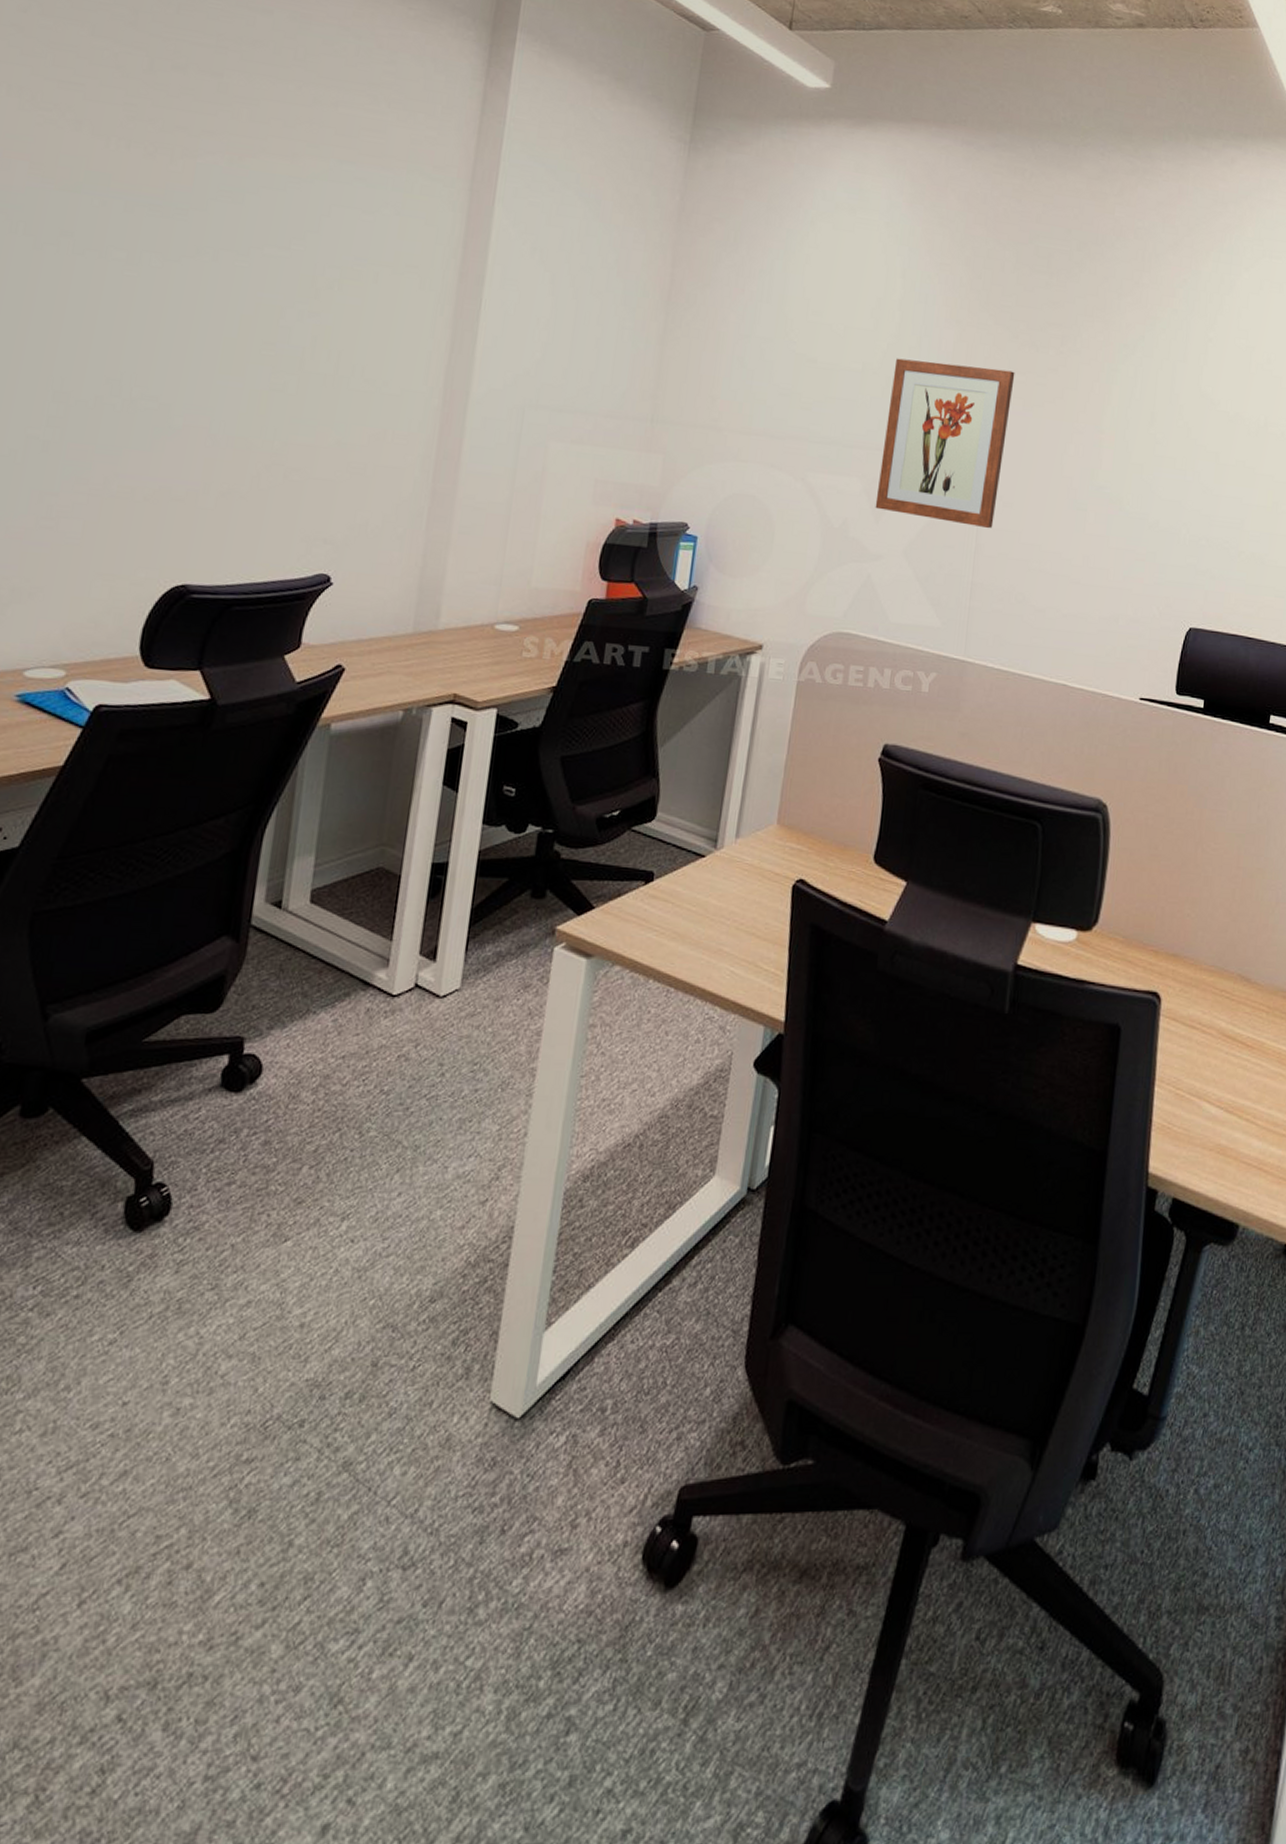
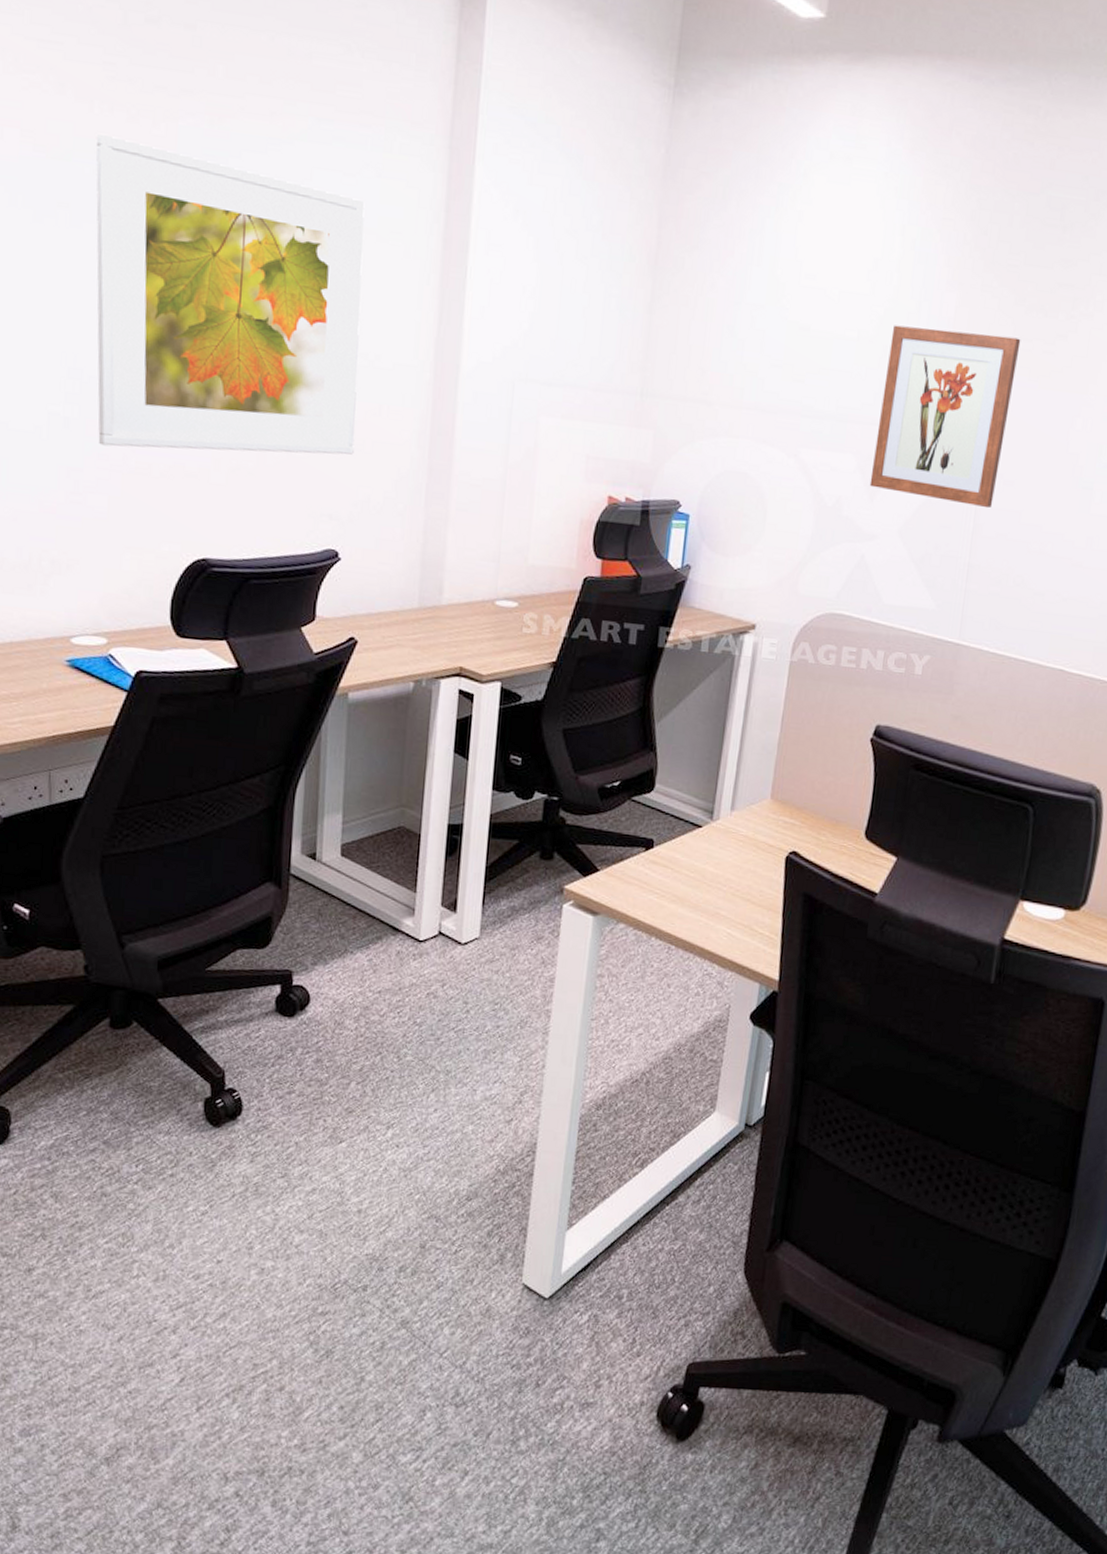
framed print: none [78,168,382,479] -> present [96,133,365,455]

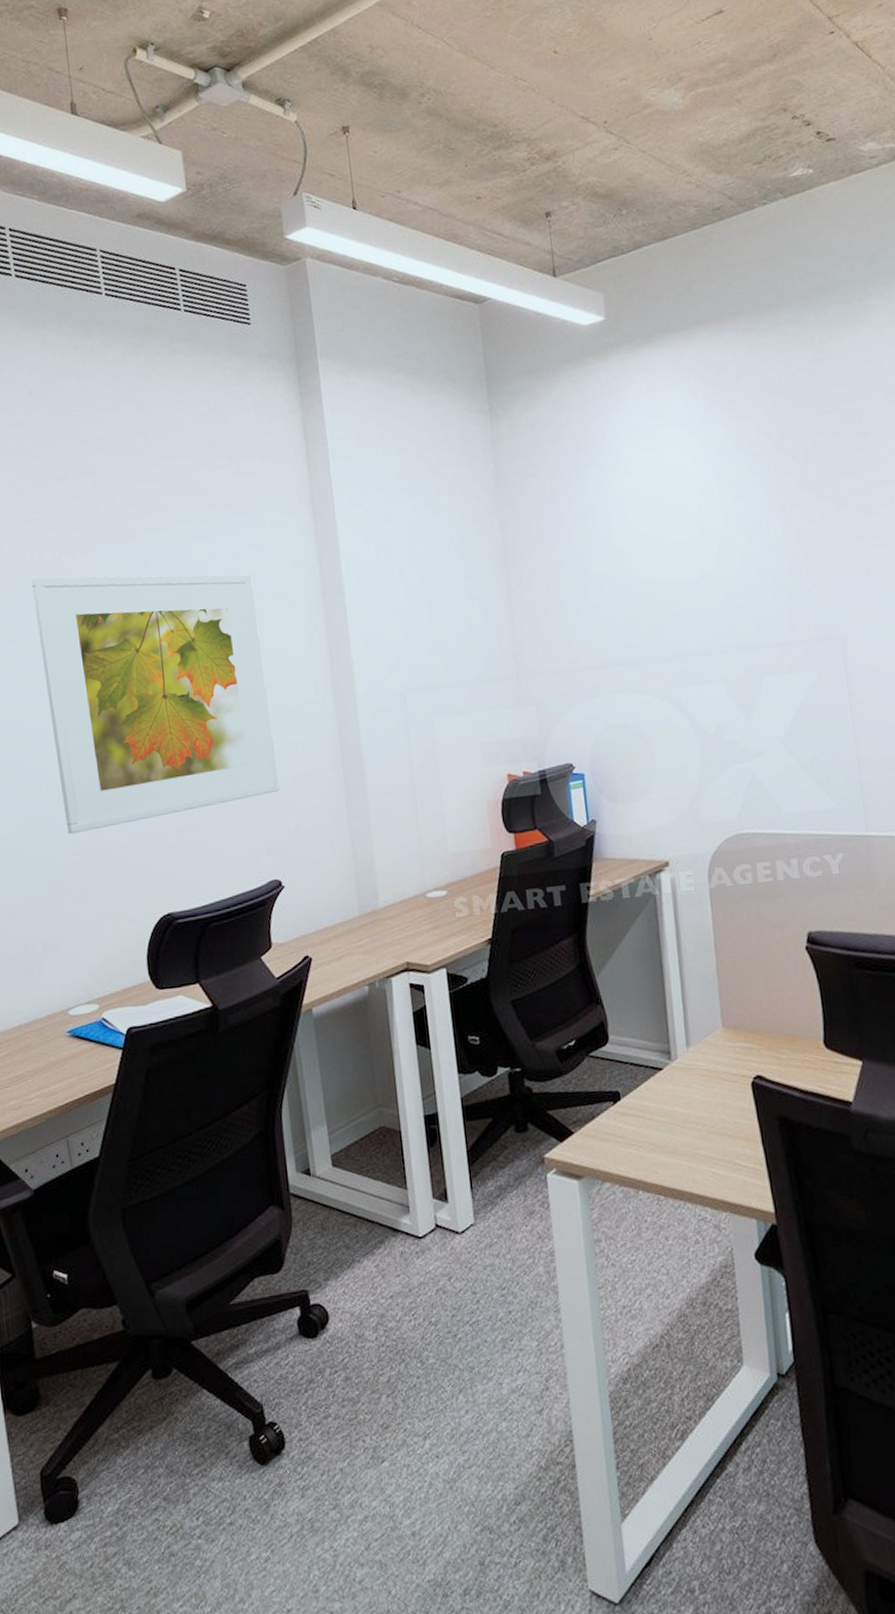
wall art: present [869,325,1021,509] -> none [730,540,866,709]

